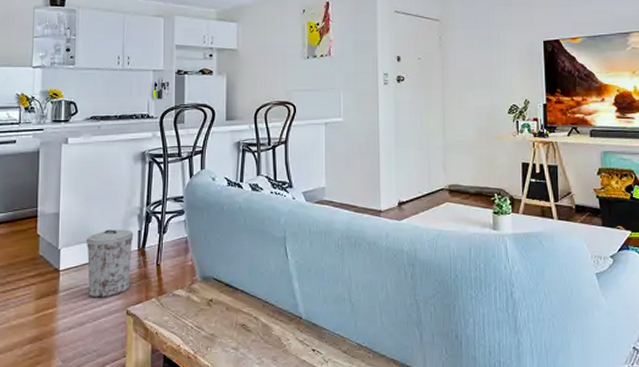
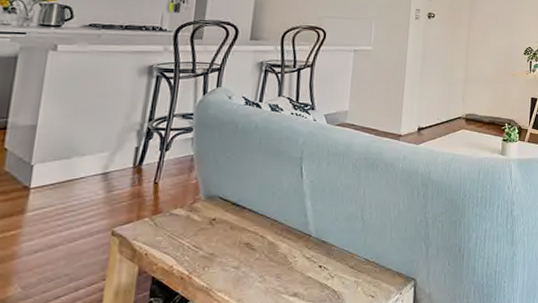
trash can: present [87,229,134,298] -> none [65,145,130,218]

